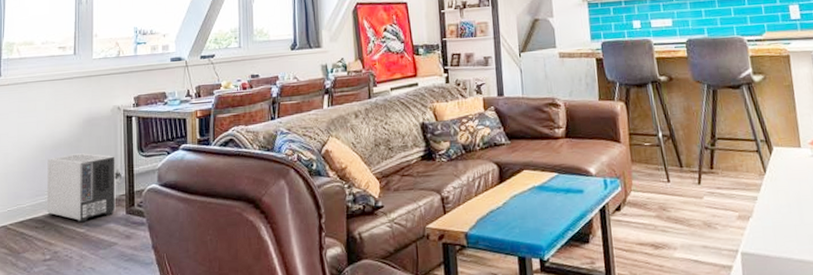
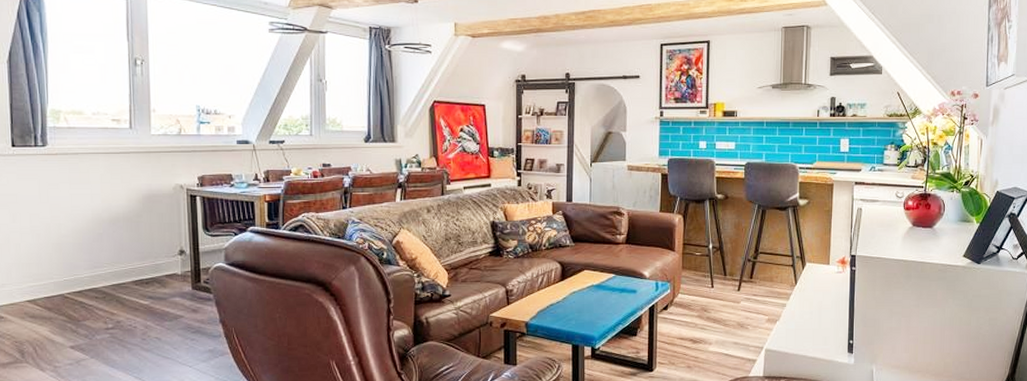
air purifier: present [47,153,116,223] -> none [105,229,181,295]

